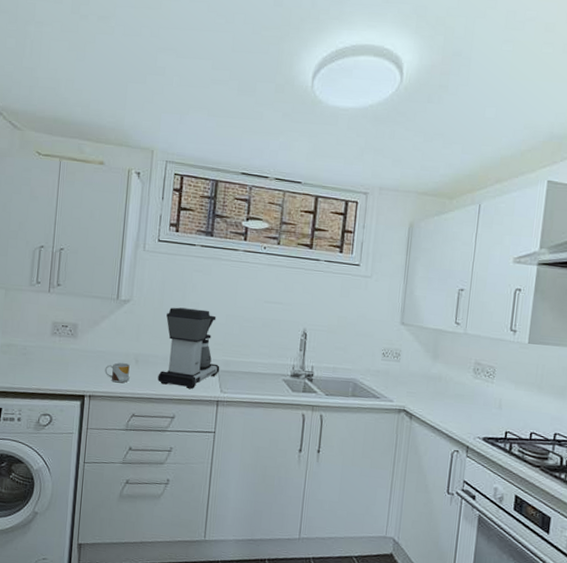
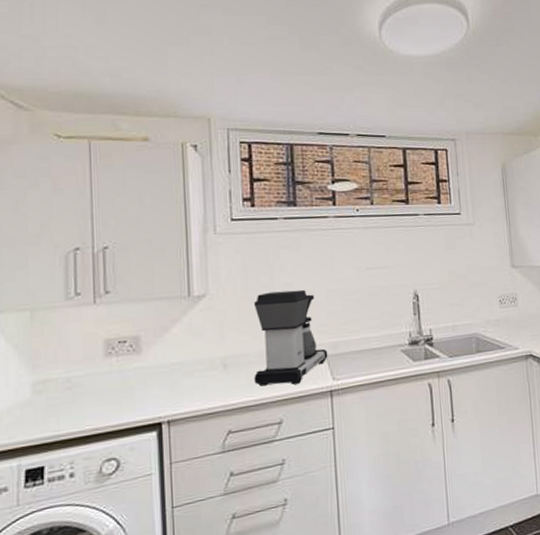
mug: present [105,362,130,383] -> none [184,371,219,398]

